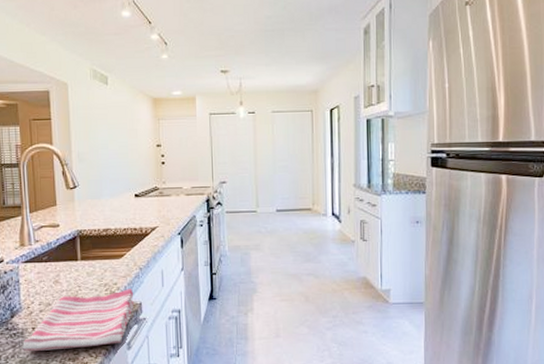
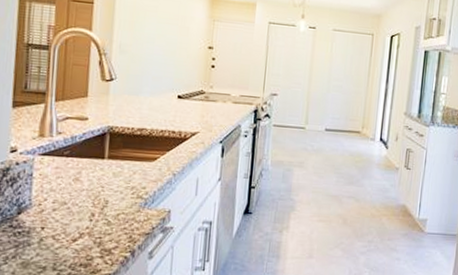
dish towel: present [22,288,134,352] -> none [27,193,164,254]

